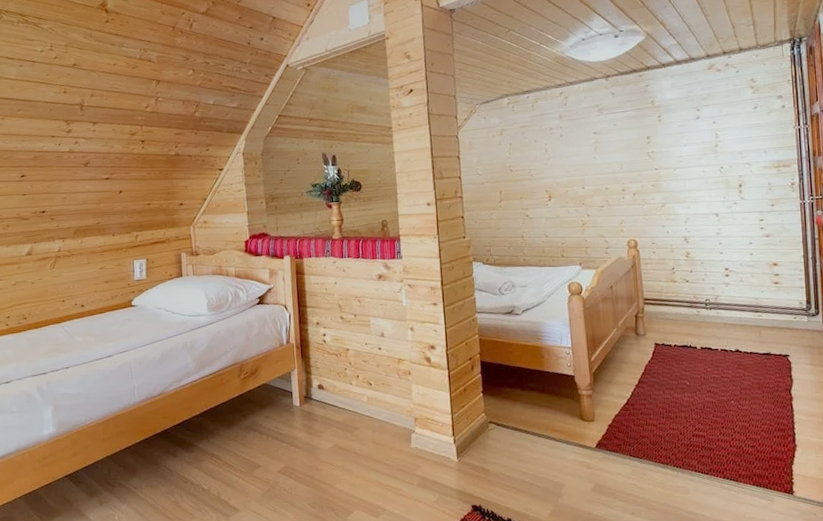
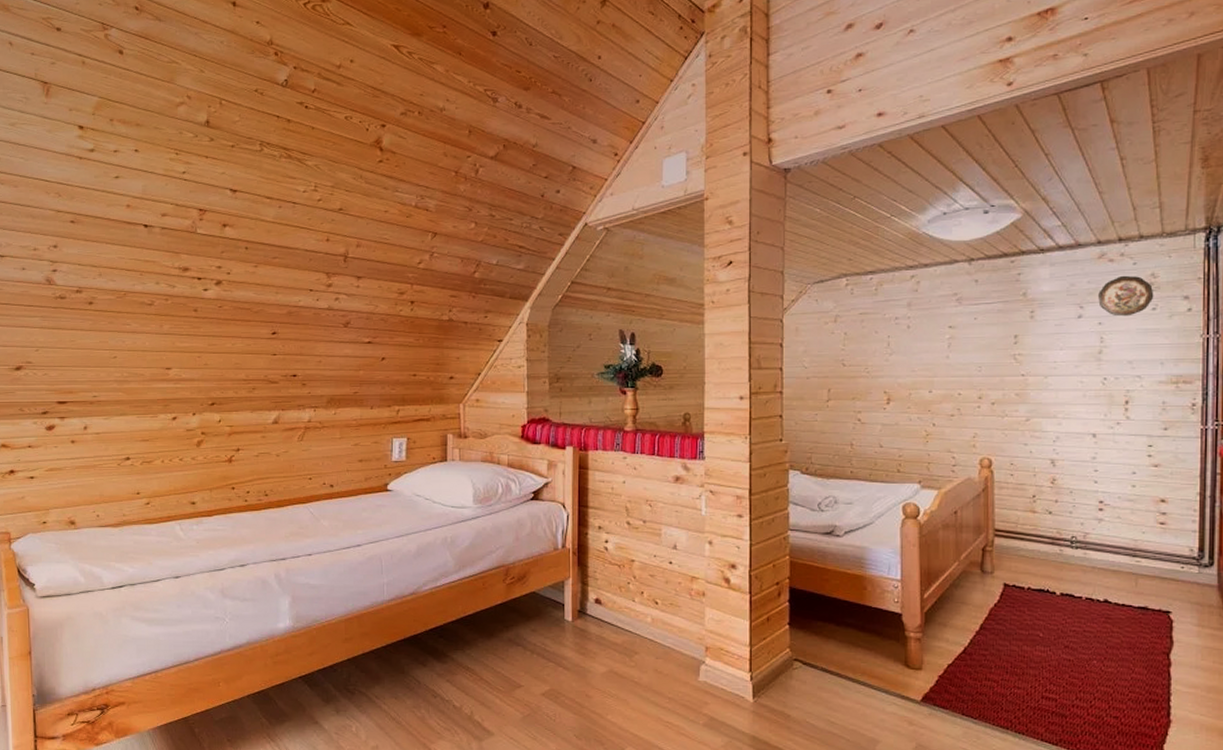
decorative plate: none [711,81,755,116] -> present [1098,275,1154,317]

